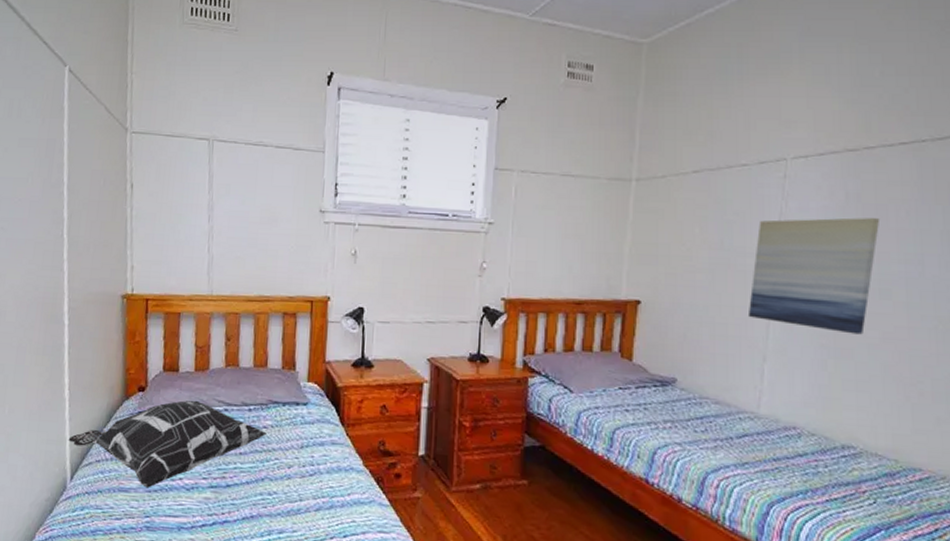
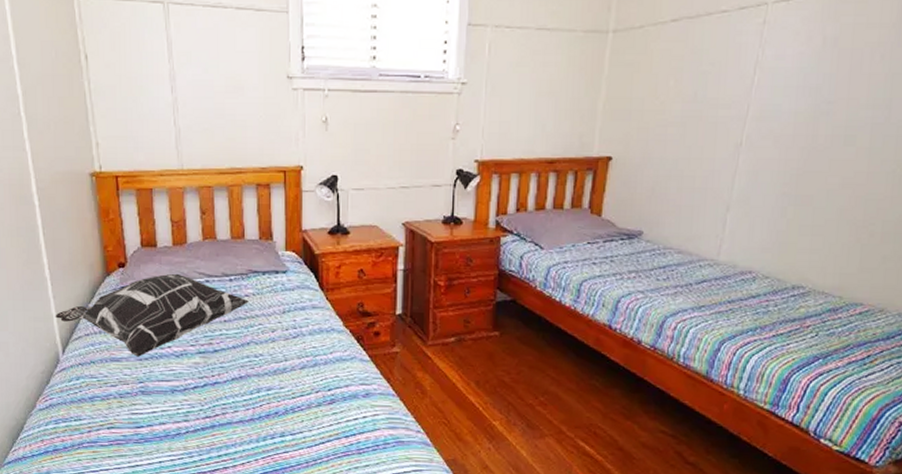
wall art: present [747,218,879,335] -> none [715,63,853,181]

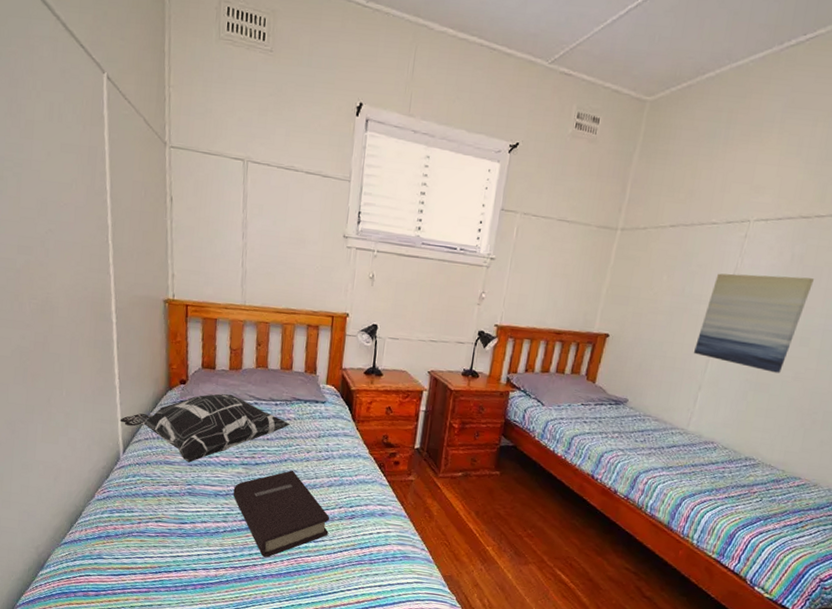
book: none [192,355,306,458] -> present [233,470,330,558]
wall art: none [715,63,853,181] -> present [693,273,814,373]

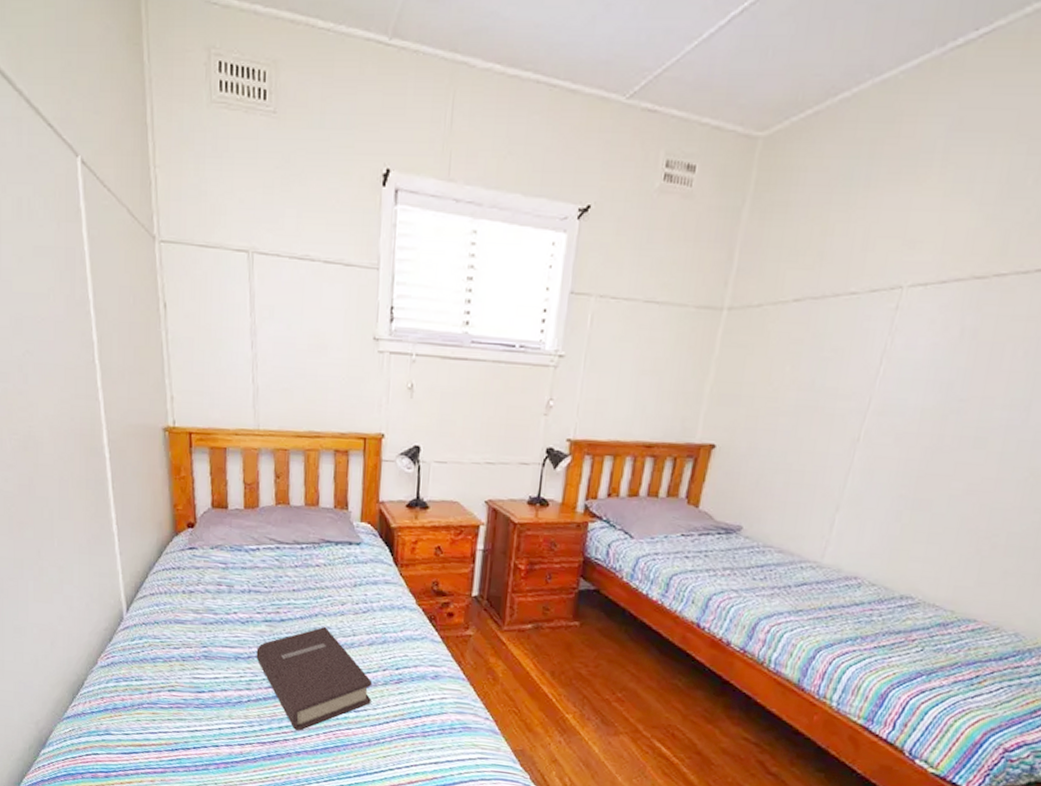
decorative pillow: present [120,393,290,463] -> none [120,537,319,621]
wall art: present [693,273,814,373] -> none [827,357,992,486]

